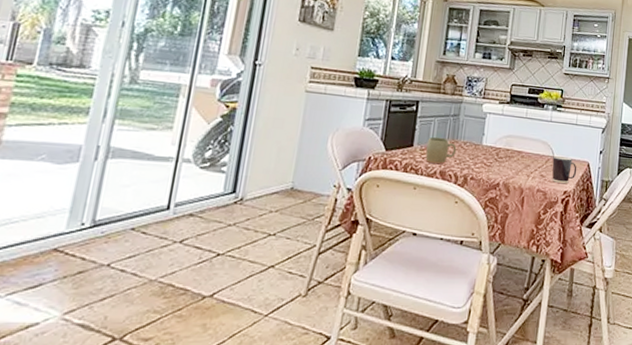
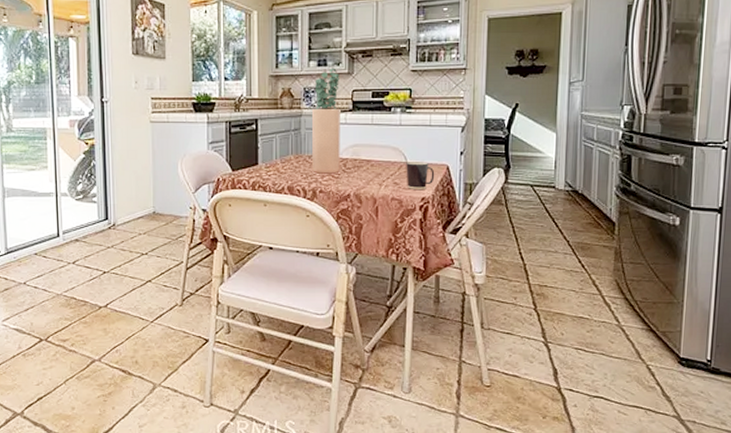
mug: present [425,137,457,164] -> none [271,153,302,180]
vase: none [466,60,502,162] -> present [311,66,340,174]

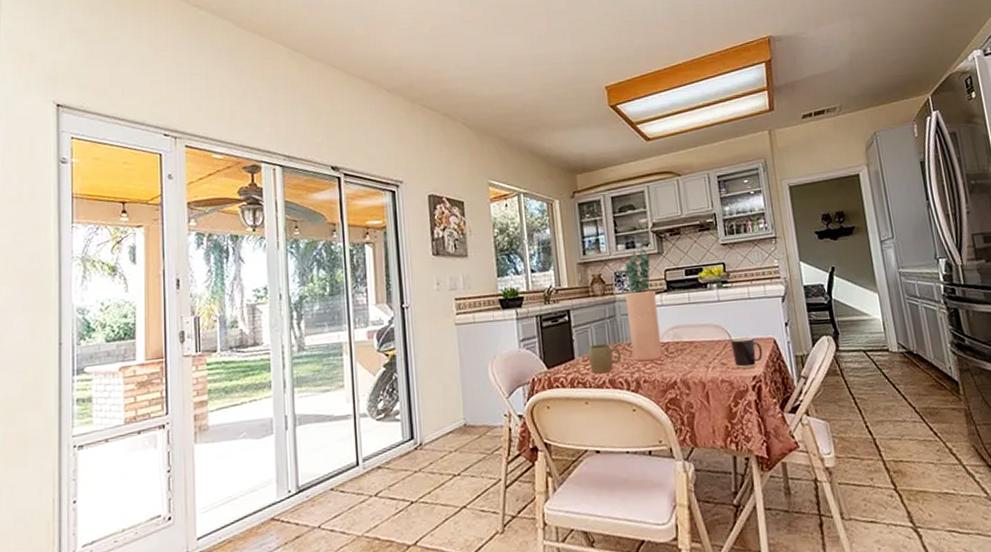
mug: none [271,153,302,180] -> present [588,343,622,374]

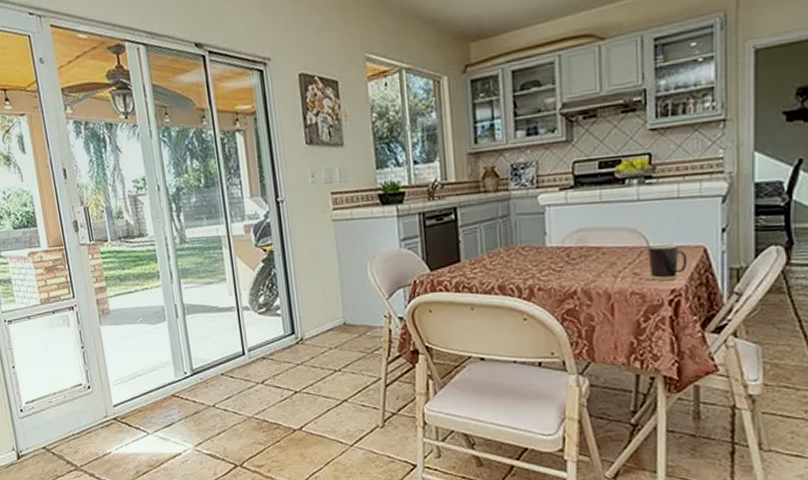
mug: present [588,343,622,374] -> none [476,246,514,279]
vase: present [625,247,663,362] -> none [522,134,562,268]

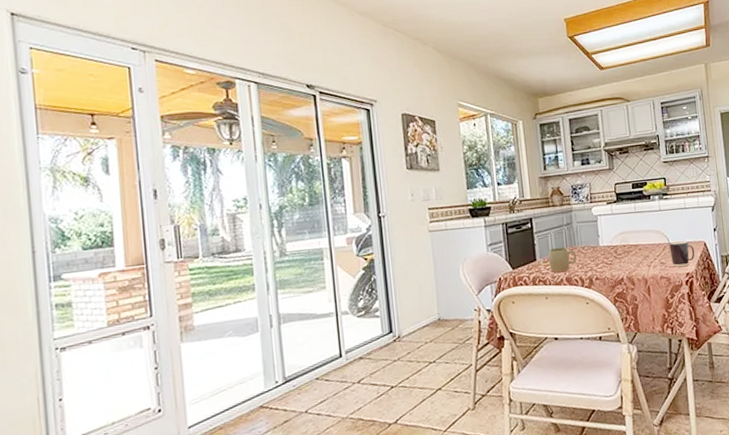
mug: none [476,246,514,279] -> present [548,247,577,273]

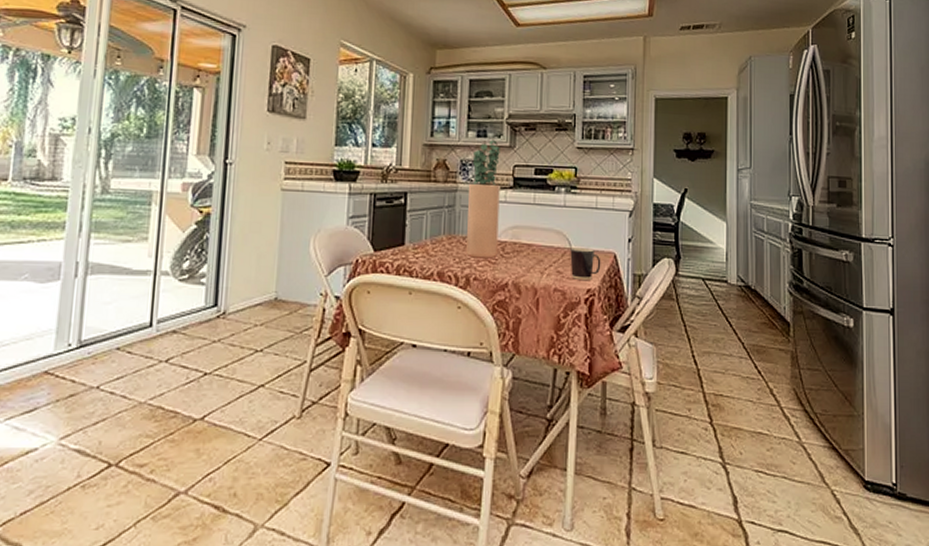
mug: present [548,247,577,273] -> none [419,232,455,264]
vase: none [580,164,612,263] -> present [466,138,500,259]

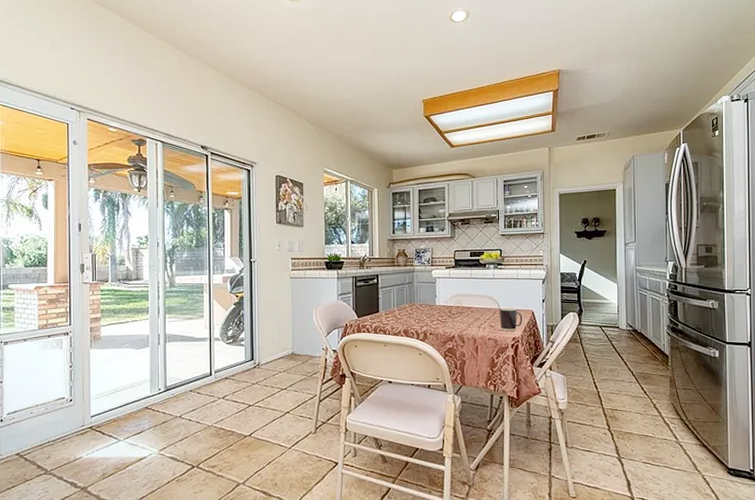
vase: present [466,138,500,259] -> none [422,232,446,319]

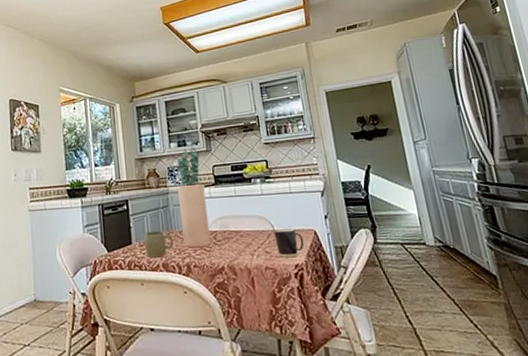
mug: none [390,302,415,325] -> present [144,230,174,258]
vase: none [422,232,446,319] -> present [177,146,211,249]

